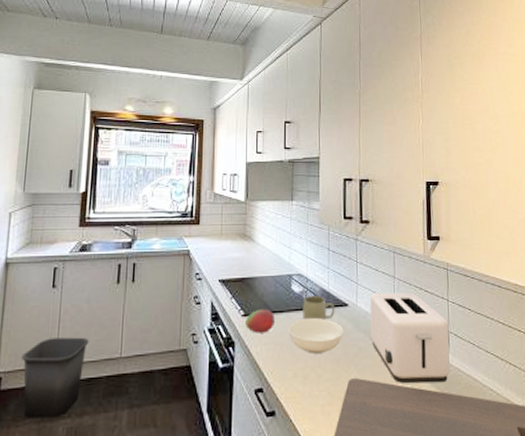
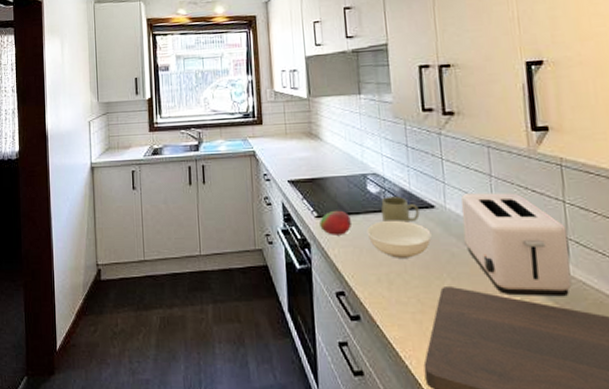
waste bin: present [22,337,89,419] -> none [115,235,171,308]

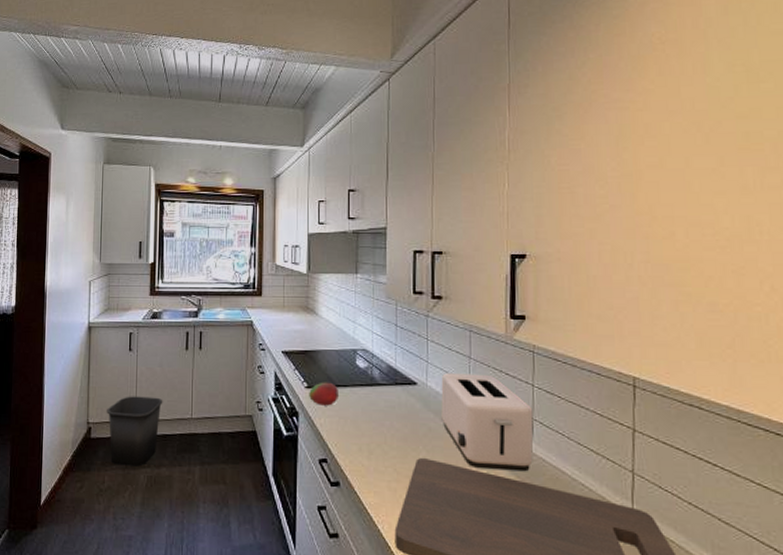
waste bin: none [115,235,171,308] -> present [107,396,163,467]
bowl: present [366,220,432,258] -> none [352,393,412,430]
mug: present [381,197,420,223] -> none [368,372,403,397]

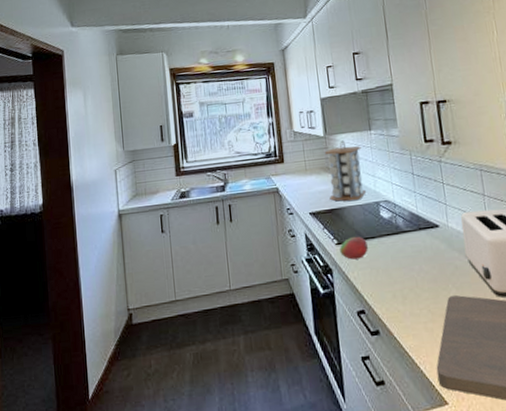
waste bin: present [107,396,163,467] -> none [146,274,201,347]
spice rack: none [305,280,345,345] -> present [324,140,366,201]

